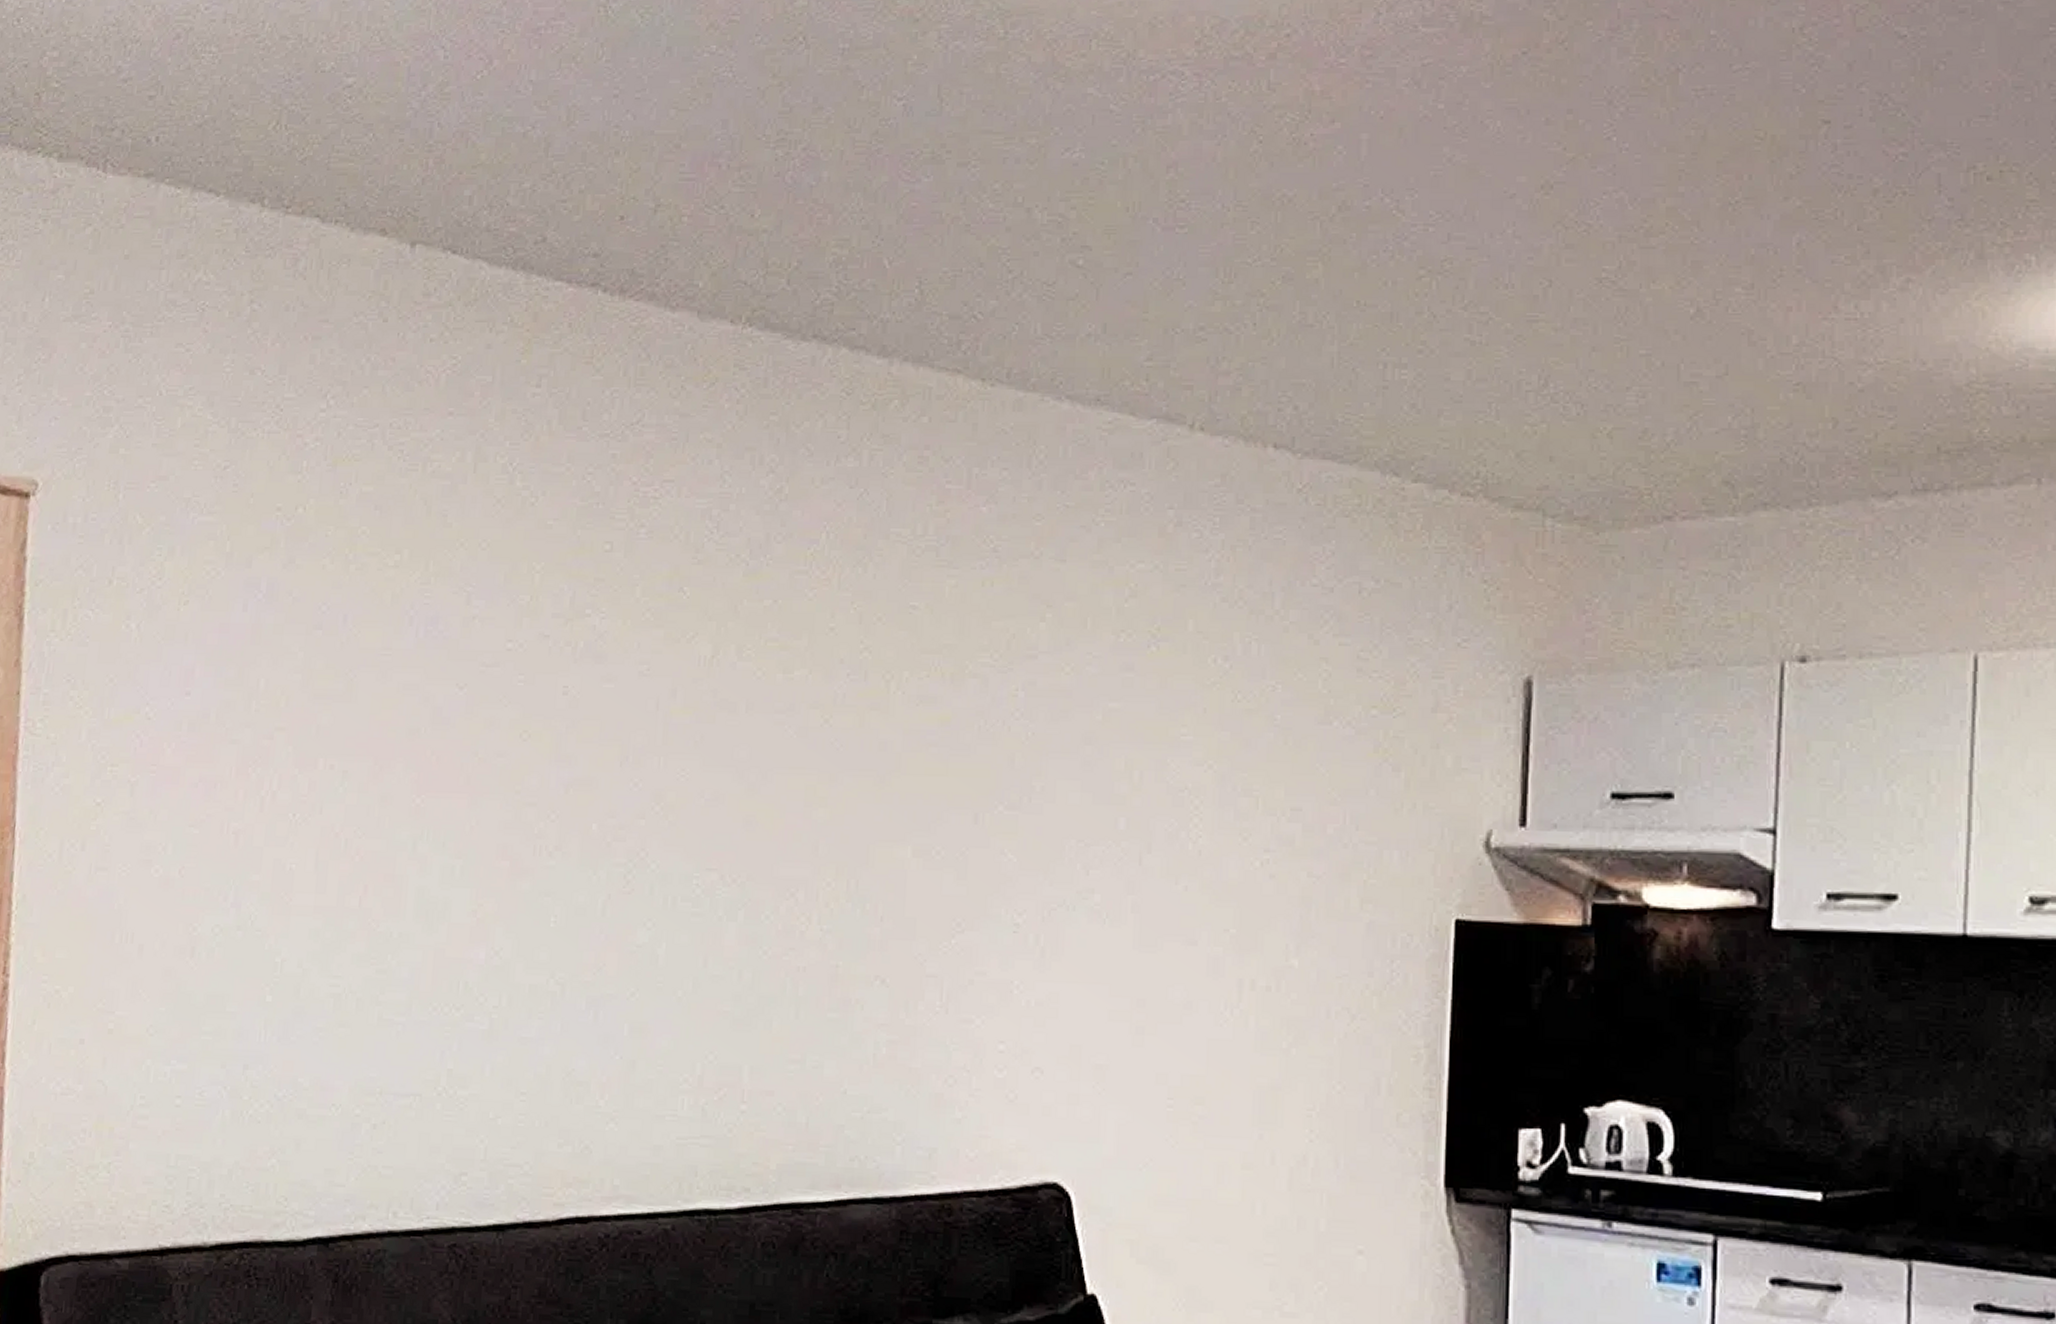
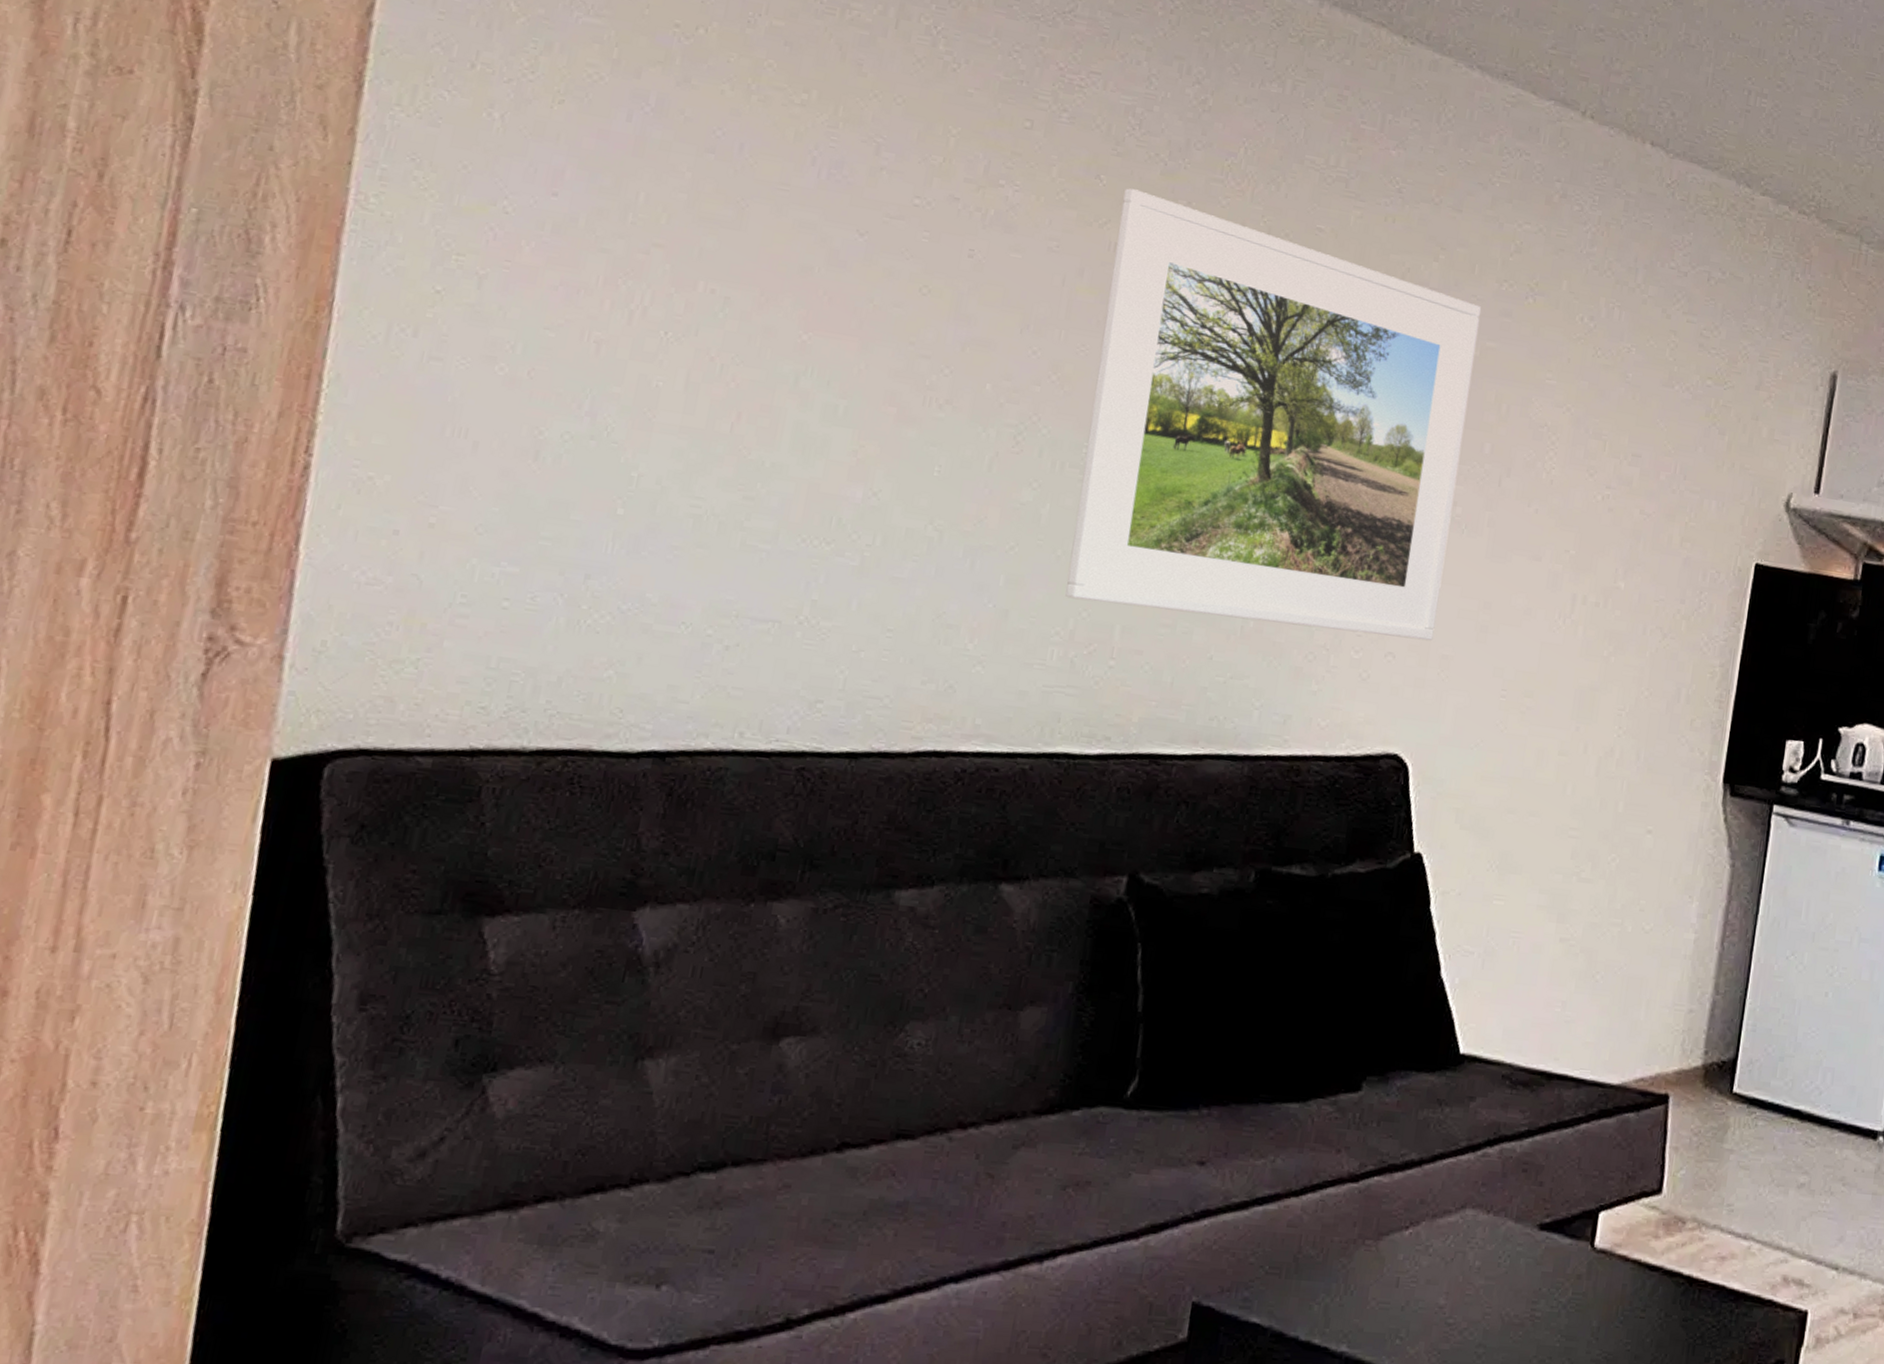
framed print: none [690,596,1098,1051] -> present [1065,188,1481,641]

